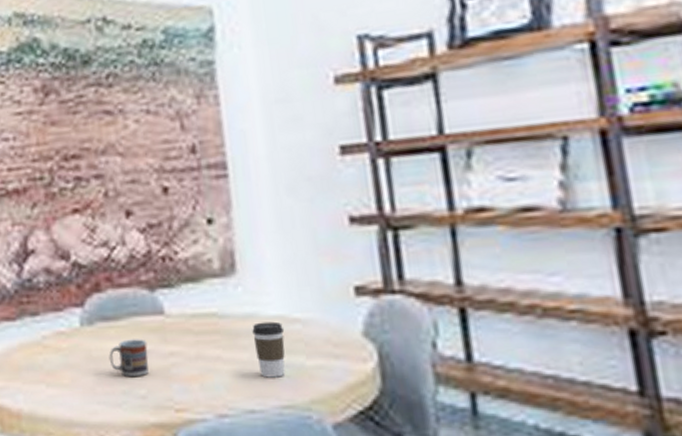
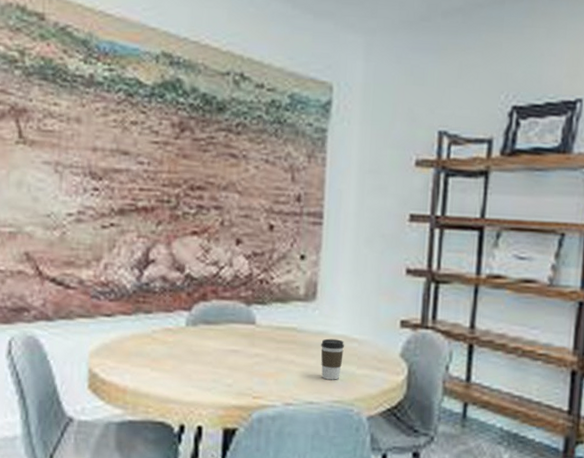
cup: present [109,339,149,378] -> none [206,340,238,370]

